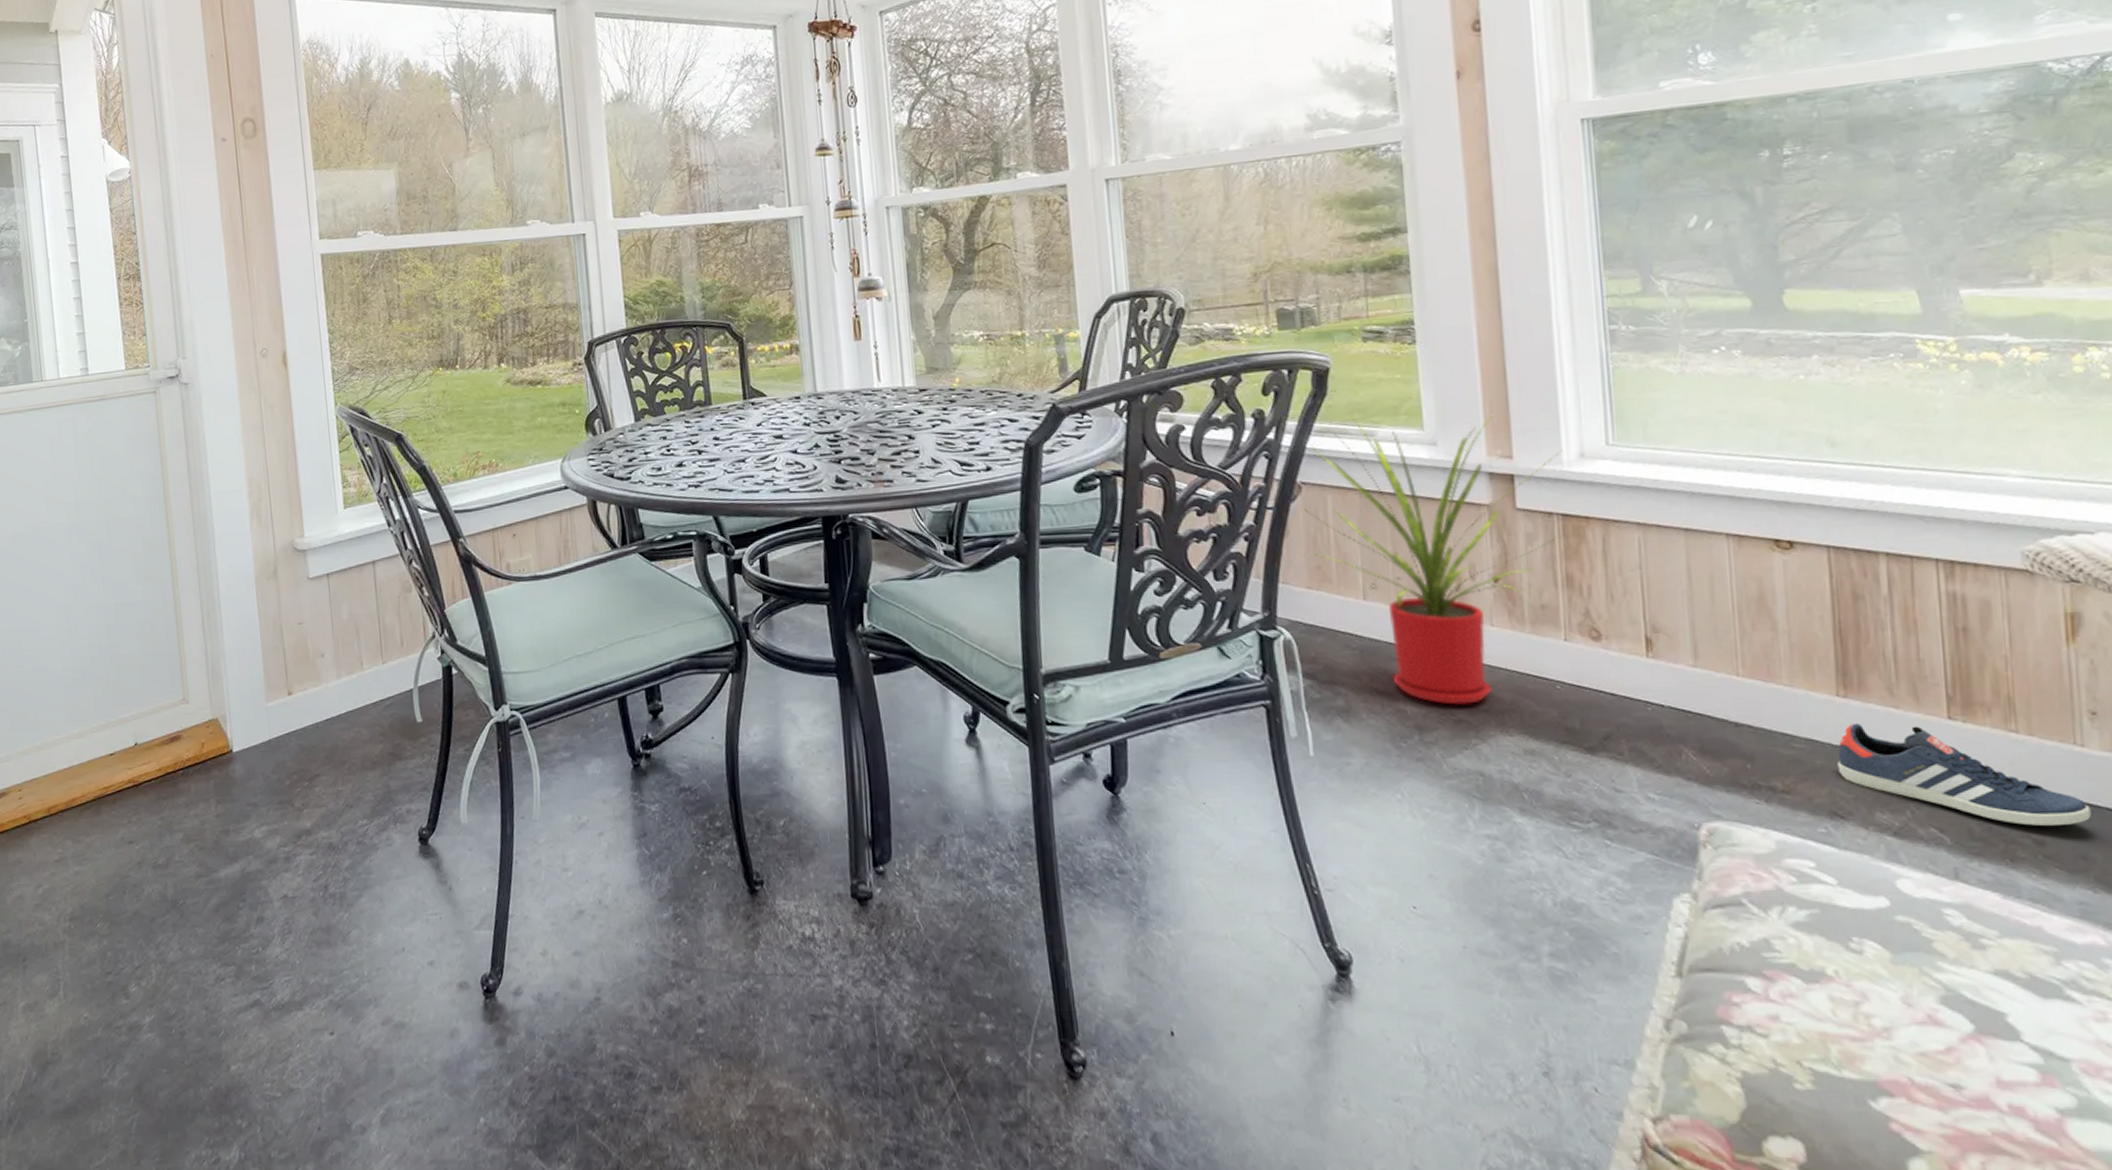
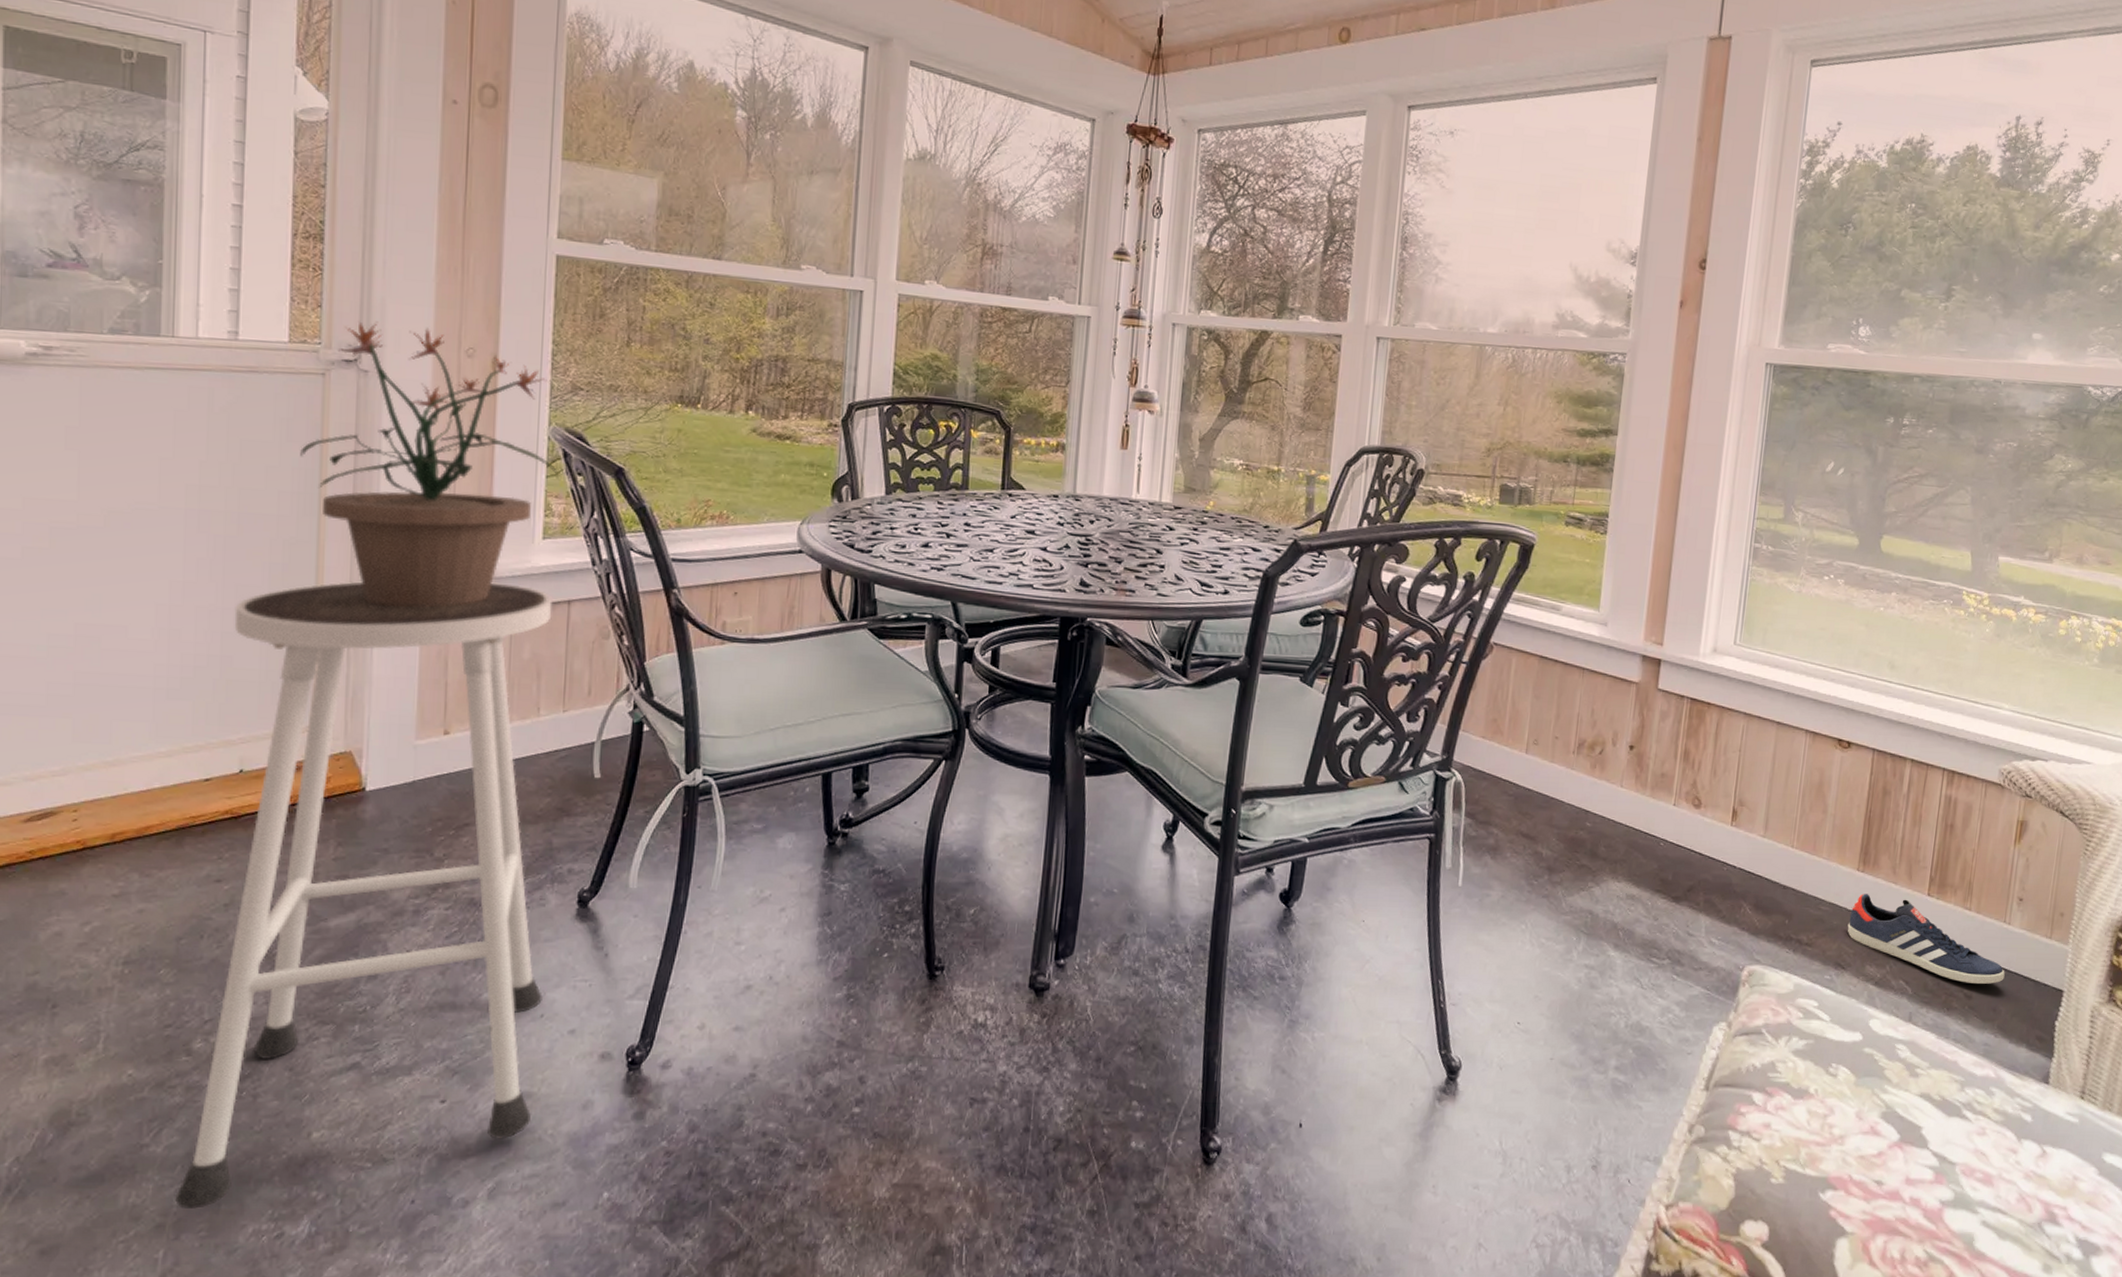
stool: none [114,552,408,1137] -> present [174,581,553,1209]
potted plant: none [146,337,348,585] -> present [300,321,557,607]
house plant: present [1304,415,1563,705] -> none [1492,591,1701,852]

